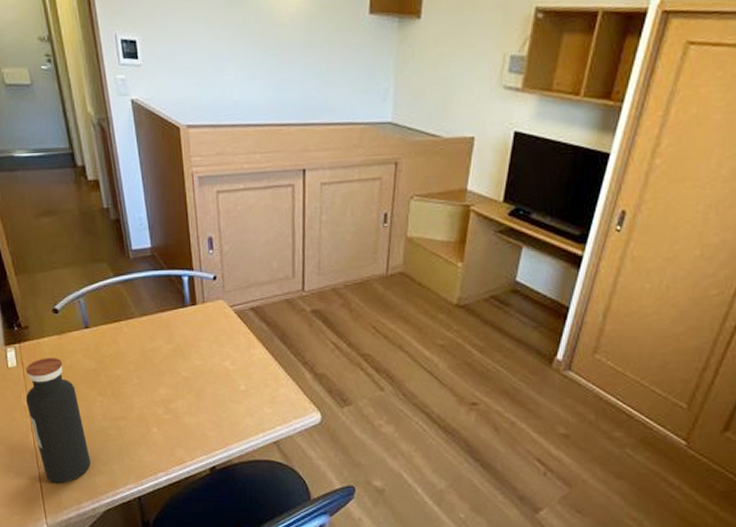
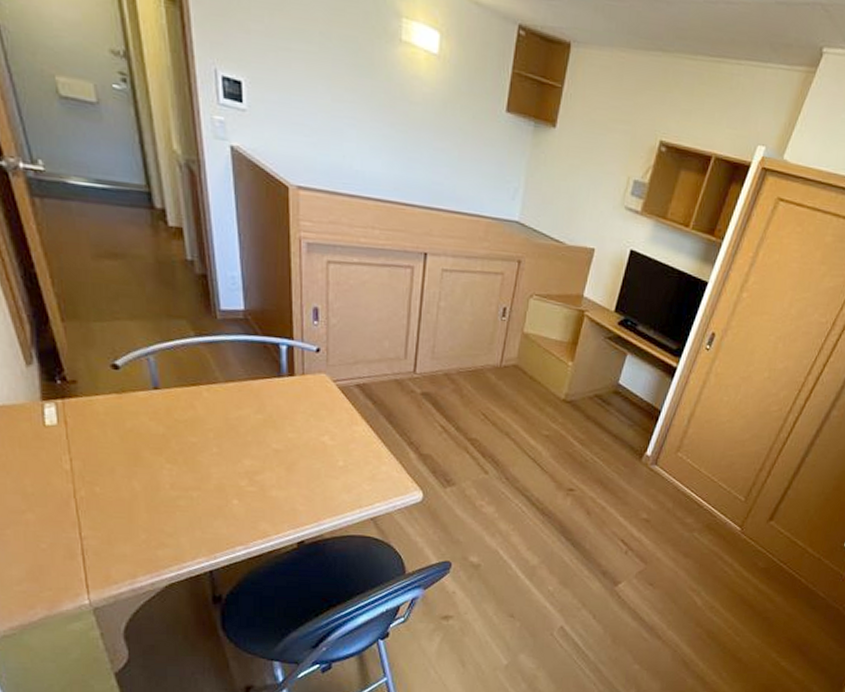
water bottle: present [25,358,91,484] -> none [67,418,152,557]

